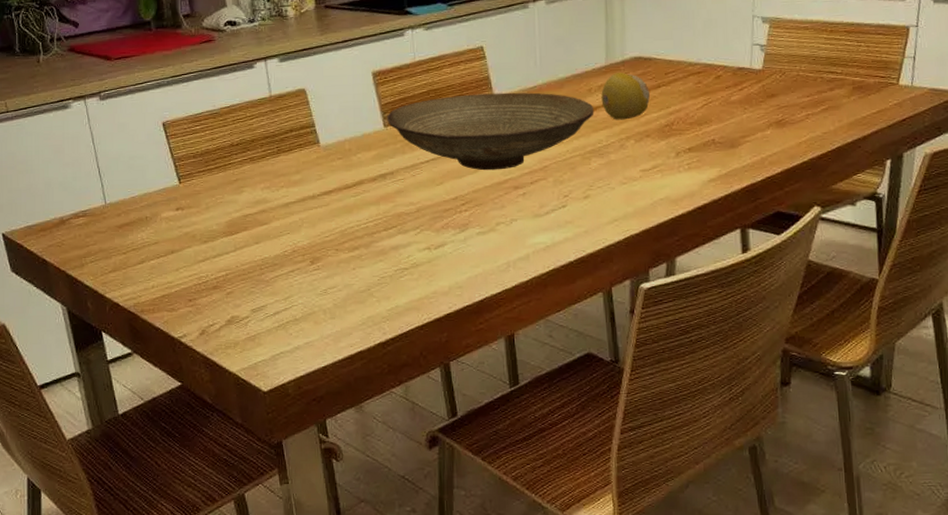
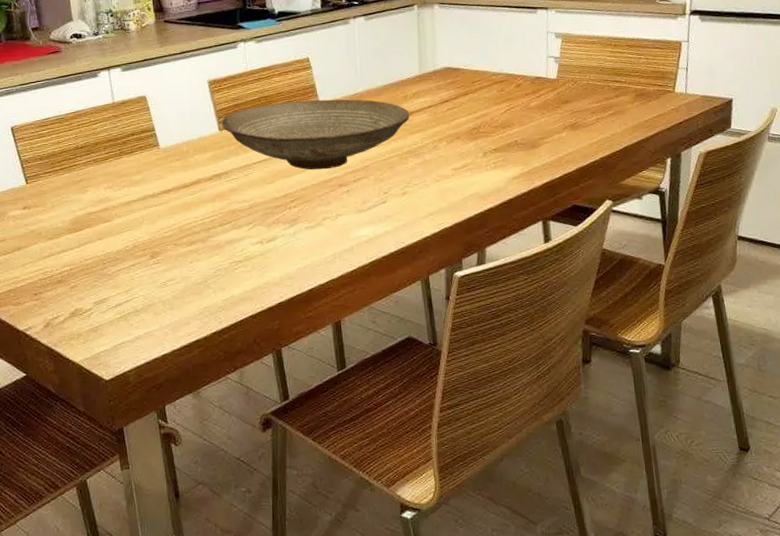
fruit: present [601,72,650,120] -> none [415,80,459,124]

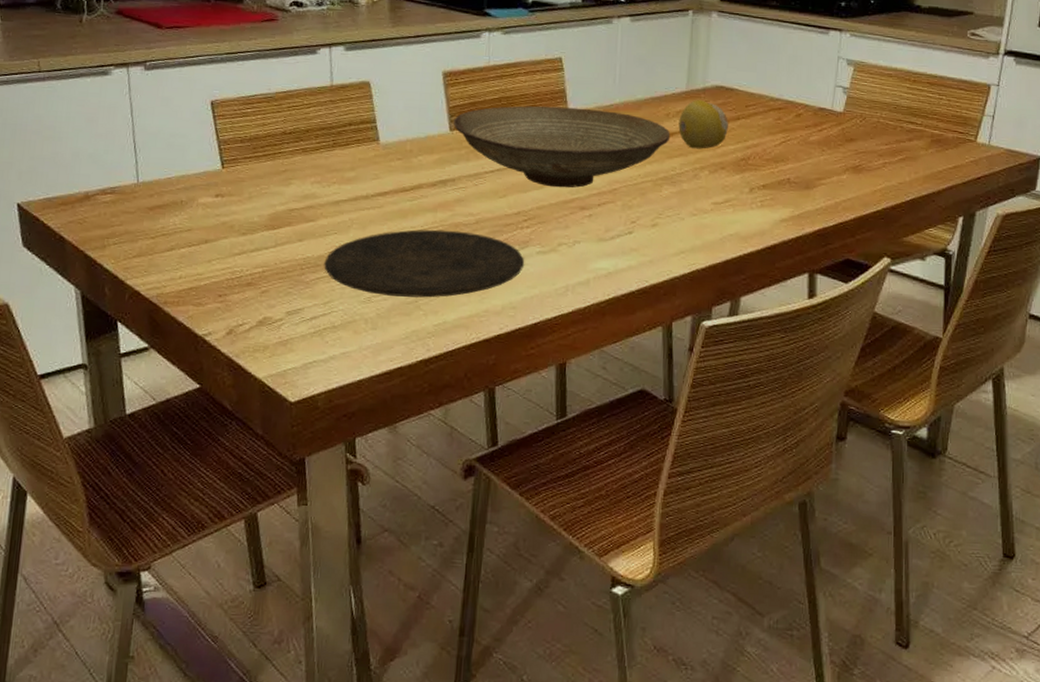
plate: none [122,216,296,279] -> present [324,229,525,298]
fruit: none [415,80,459,124] -> present [678,99,728,149]

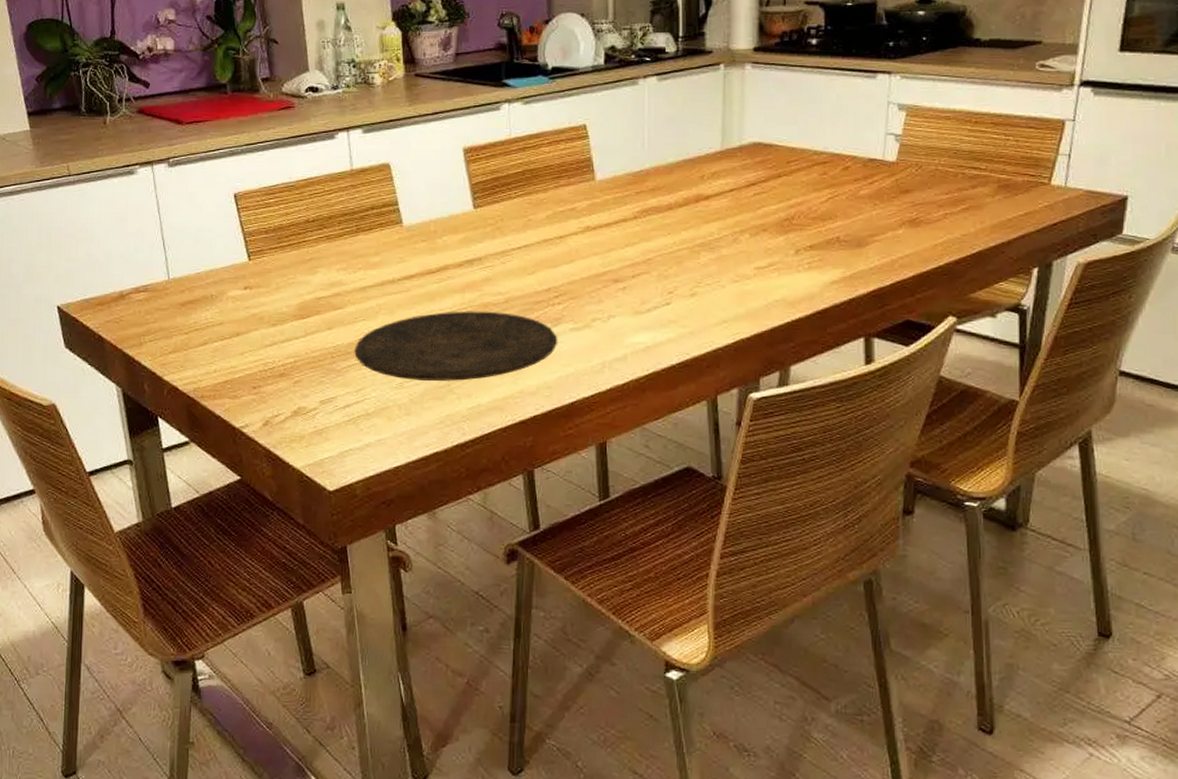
decorative bowl: present [454,105,671,188] -> none [477,176,706,261]
fruit: present [678,99,728,149] -> none [714,158,768,211]

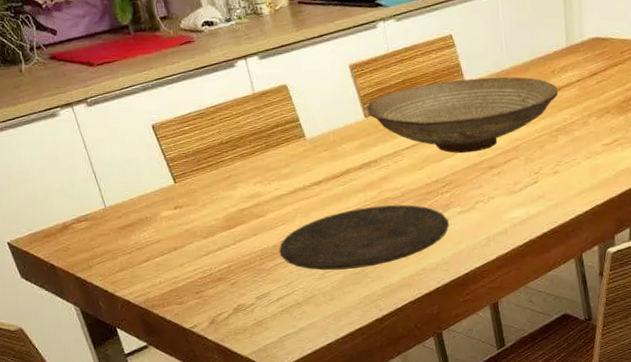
decorative bowl: none [477,176,706,261] -> present [367,76,559,154]

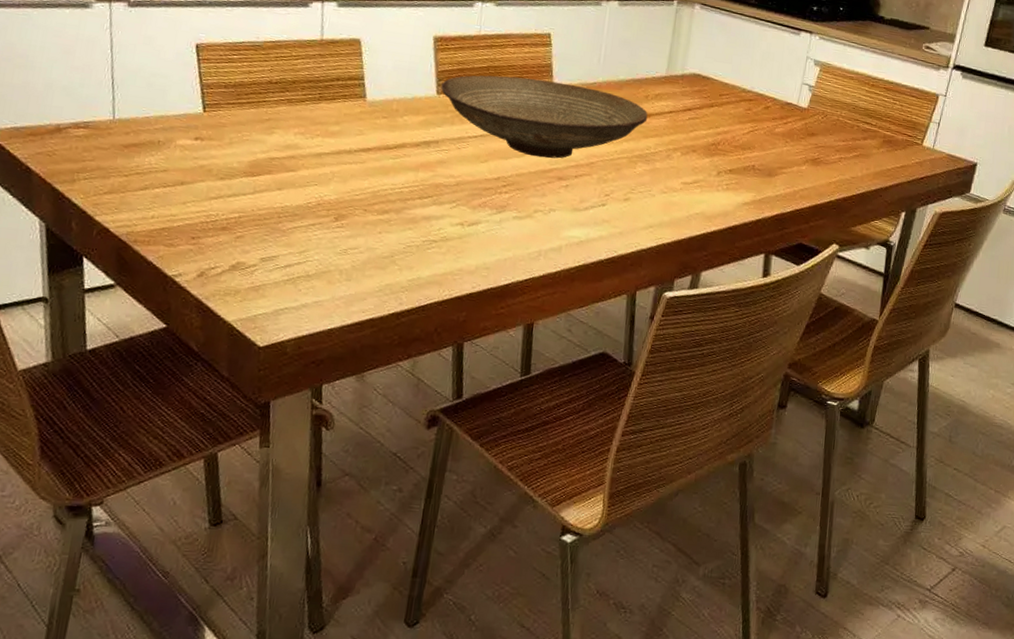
plate: present [279,204,450,271] -> none [301,187,501,254]

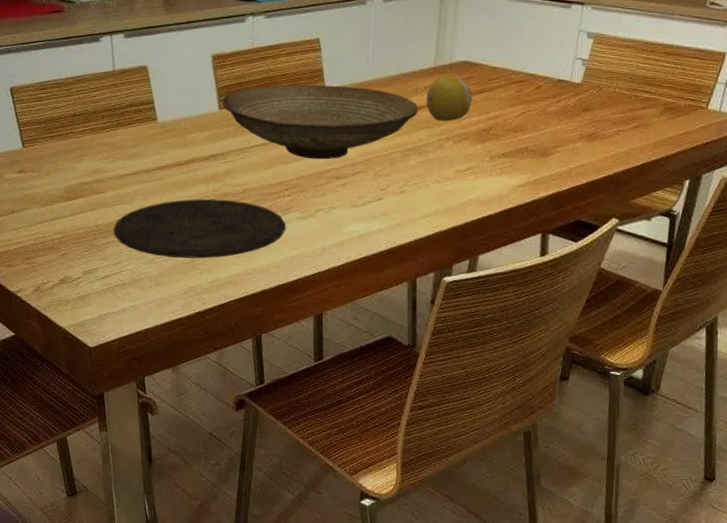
plate: none [301,187,501,254] -> present [113,198,287,259]
fruit: none [656,84,703,132] -> present [426,74,472,121]

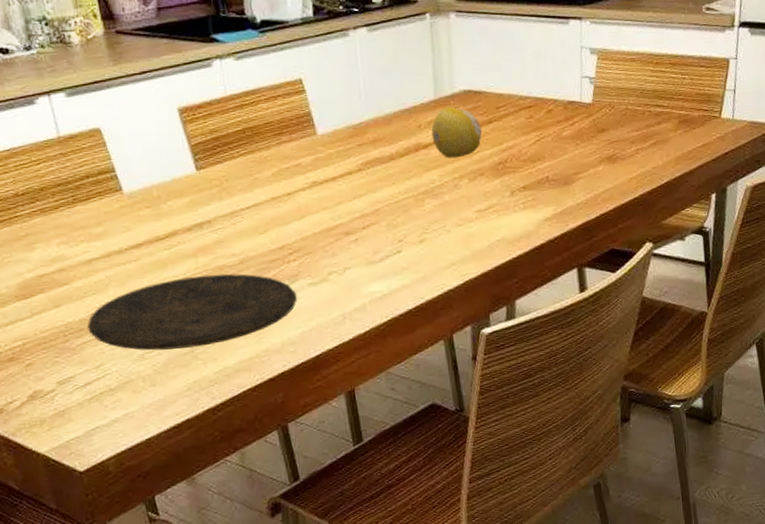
decorative bowl: present [222,84,419,160] -> none [198,129,426,216]

